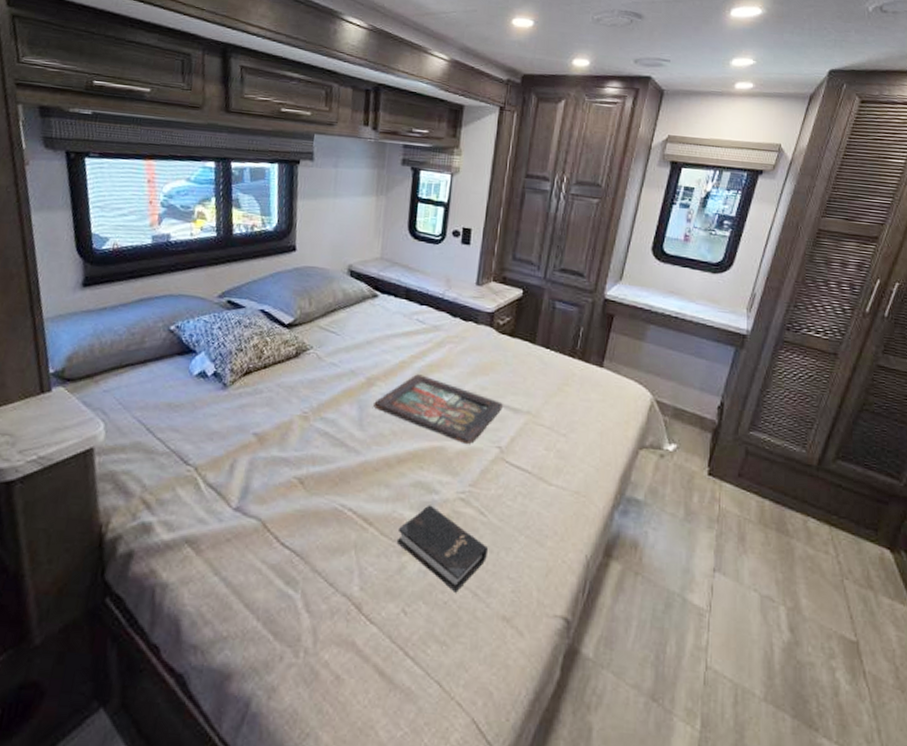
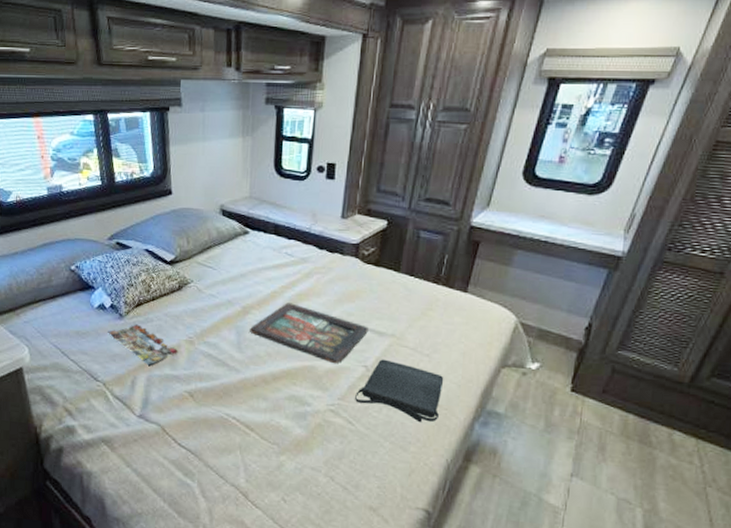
magazine: none [207,396,290,447] -> present [108,324,179,367]
hardback book: present [396,505,489,593] -> none [275,415,357,487]
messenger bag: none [488,439,582,512] -> present [355,359,444,423]

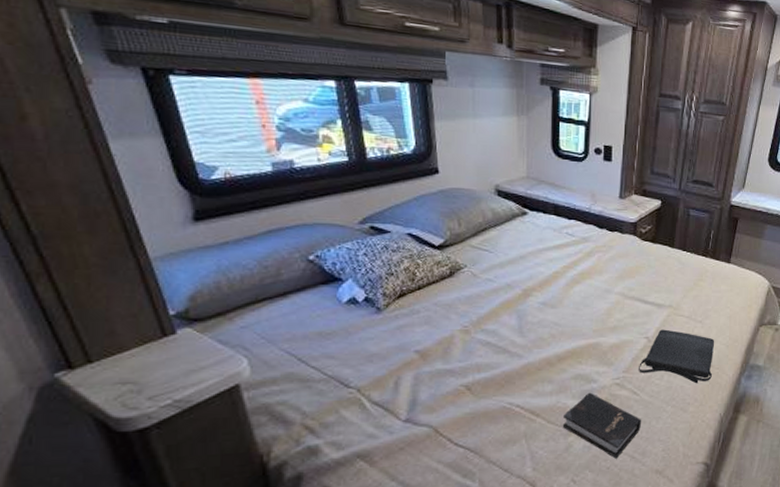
magazine: present [108,324,179,367] -> none [362,317,452,363]
decorative tray: present [250,303,368,364] -> none [532,282,648,339]
hardback book: none [275,415,357,487] -> present [562,392,642,459]

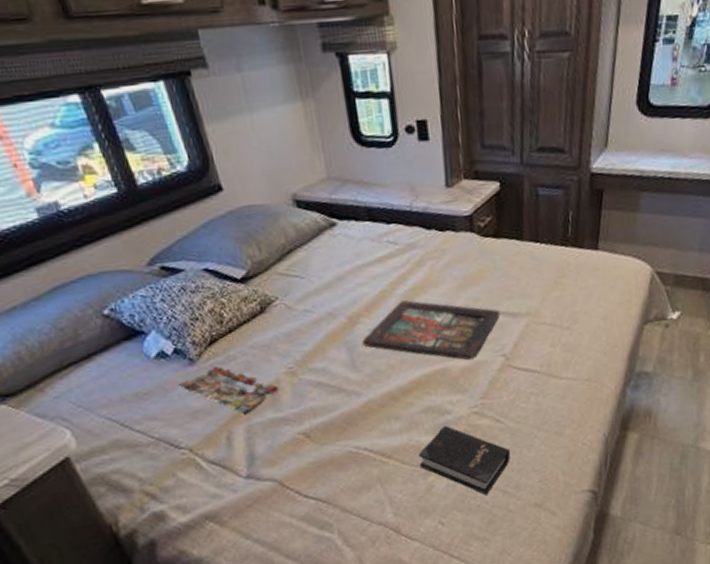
magazine: none [362,317,452,363] -> present [178,366,279,415]
decorative tray: none [532,282,648,339] -> present [362,300,500,361]
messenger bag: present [639,329,715,384] -> none [498,342,589,403]

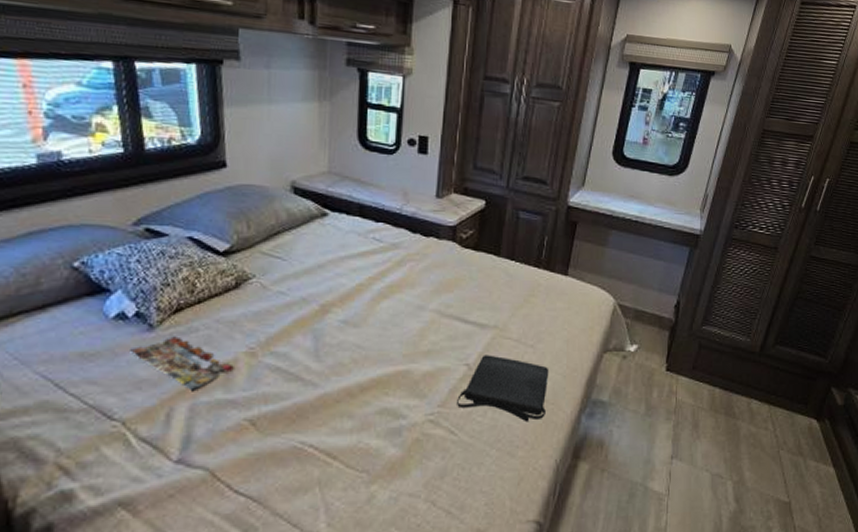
decorative tray: present [362,300,500,361] -> none [330,297,469,366]
hardback book: present [418,425,511,496] -> none [364,430,461,514]
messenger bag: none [498,342,589,403] -> present [457,355,549,422]

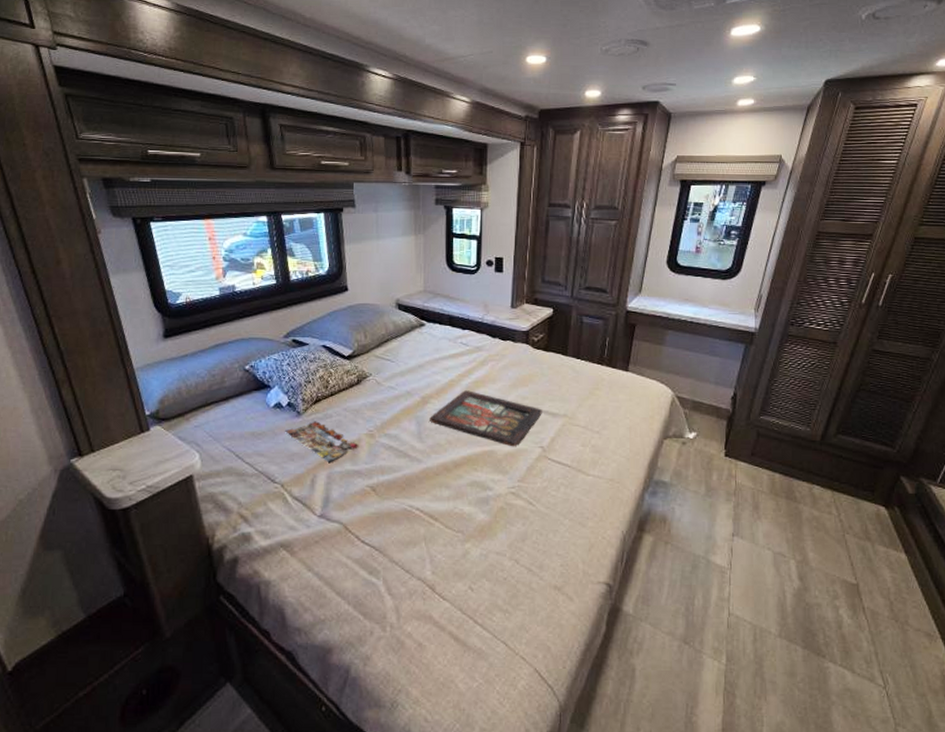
decorative tray: none [330,297,469,366] -> present [430,390,542,447]
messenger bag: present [457,355,549,422] -> none [534,439,614,498]

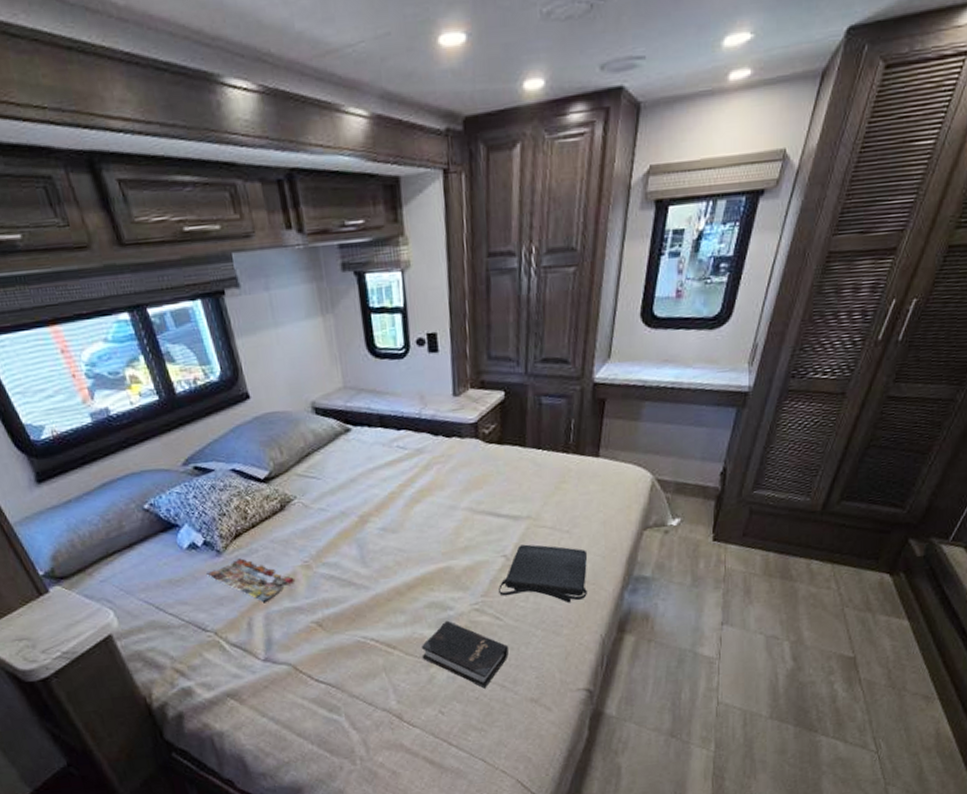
decorative tray: present [430,390,542,447] -> none [372,502,502,560]
hardback book: none [459,500,539,570] -> present [421,620,509,689]
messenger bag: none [534,439,614,498] -> present [499,544,588,603]

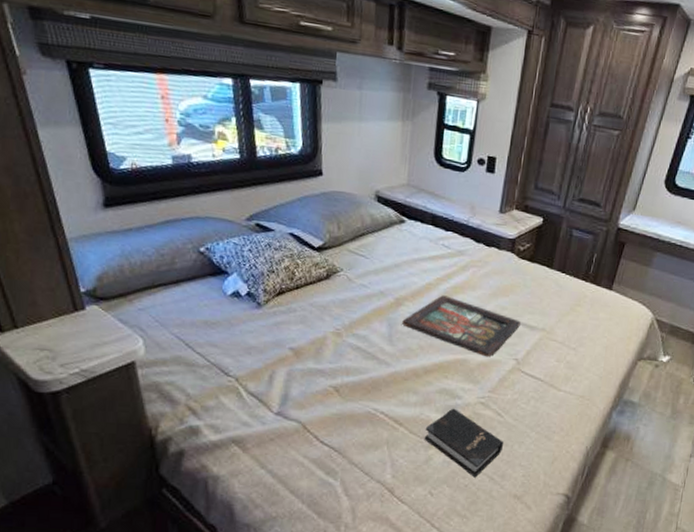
magazine: present [206,558,296,603] -> none [243,314,325,360]
decorative tray: none [372,502,502,560] -> present [402,295,521,358]
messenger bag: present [499,544,588,603] -> none [505,352,588,413]

